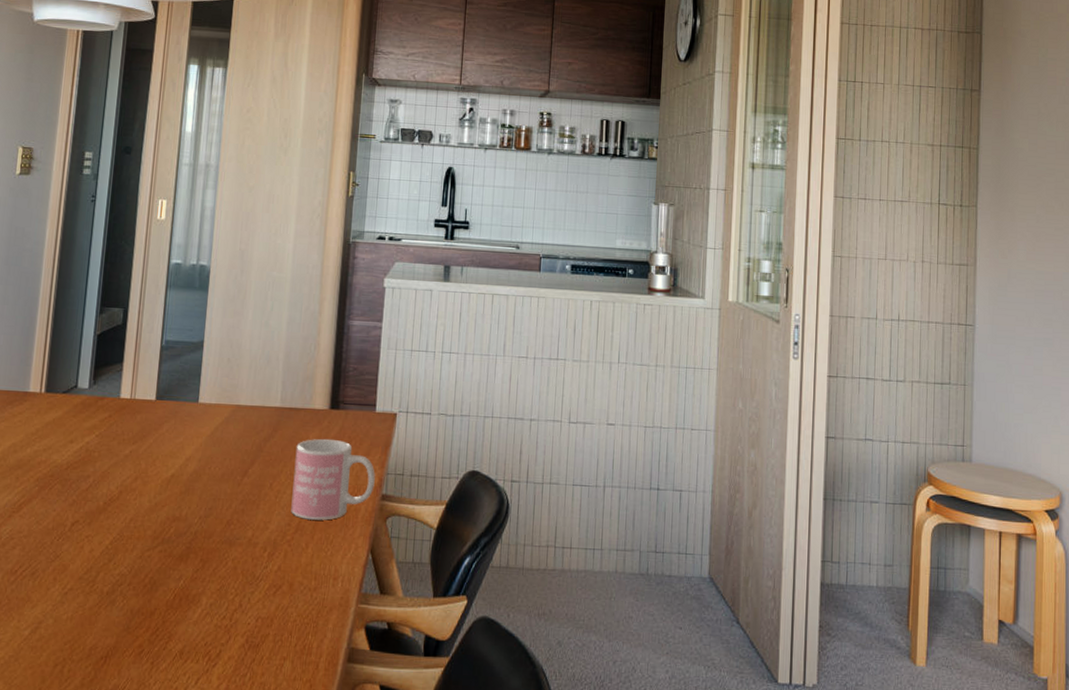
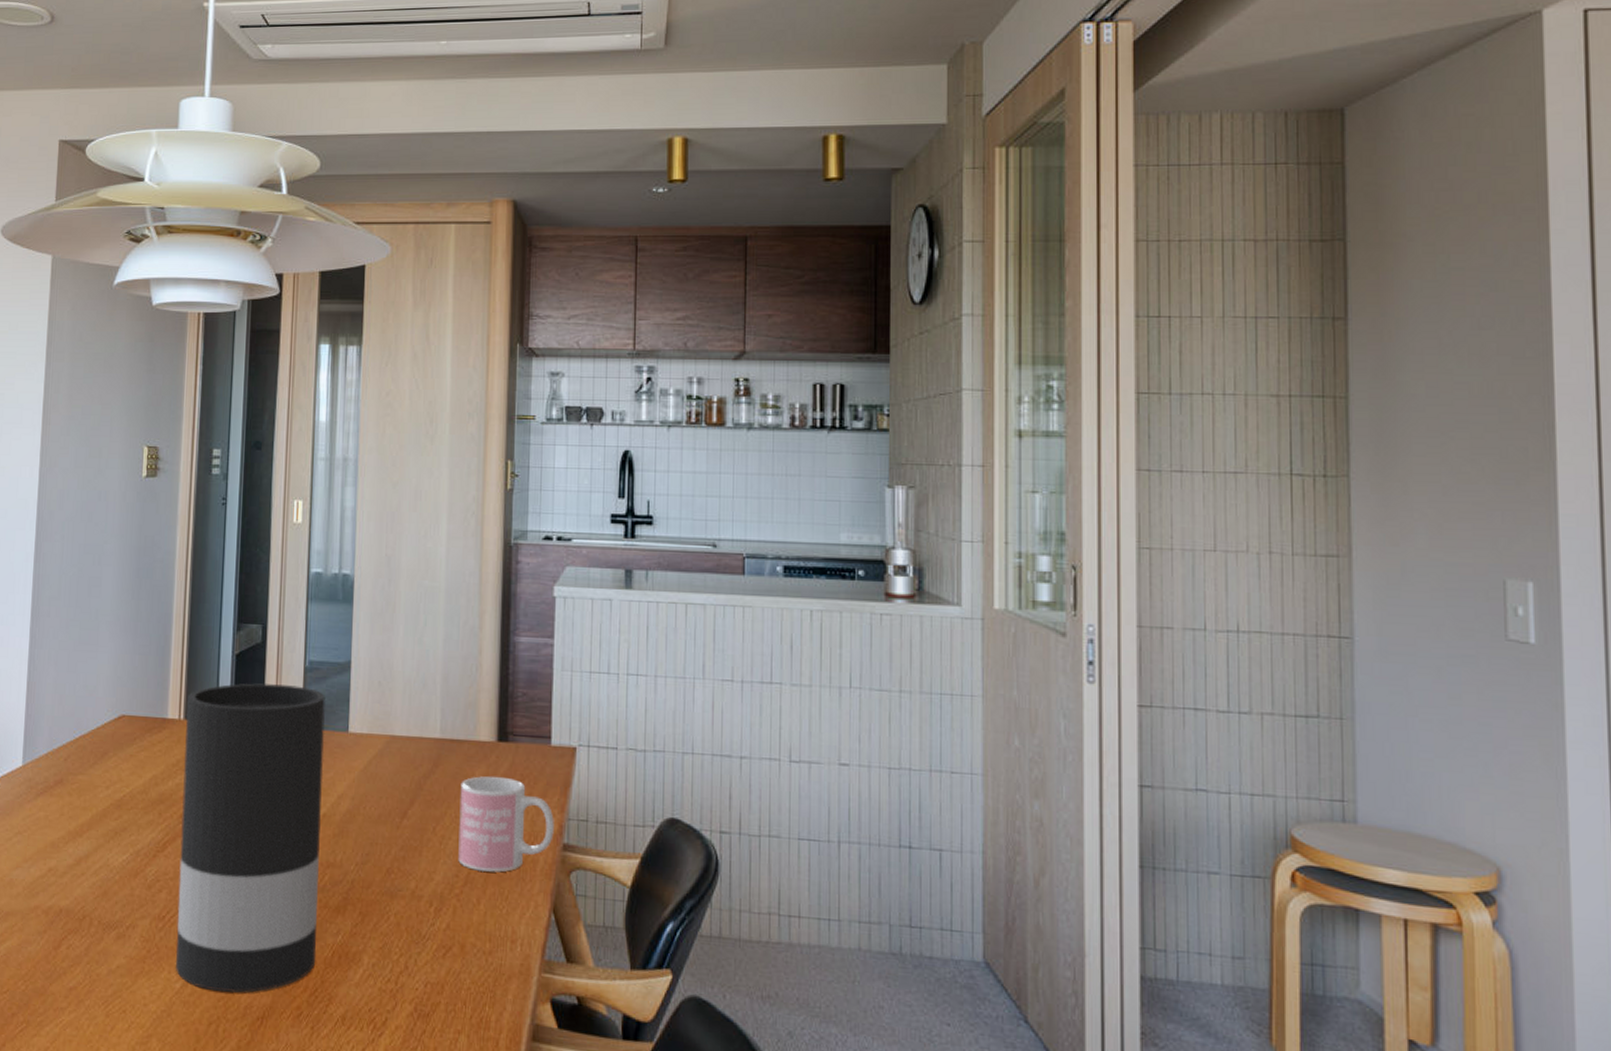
vase: none [25,359,179,636] -> present [176,682,325,993]

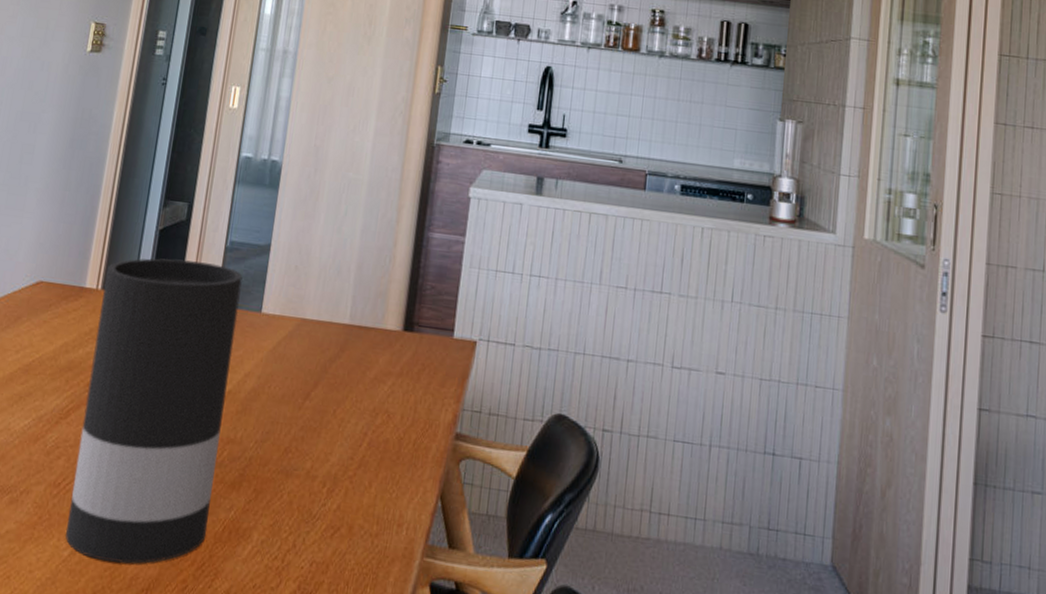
mug: present [458,776,554,872] -> none [354,363,450,457]

